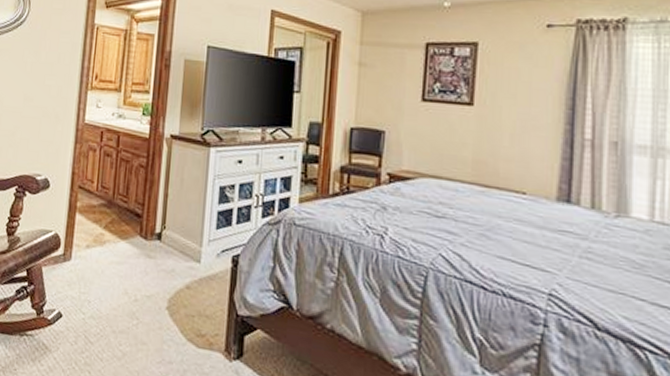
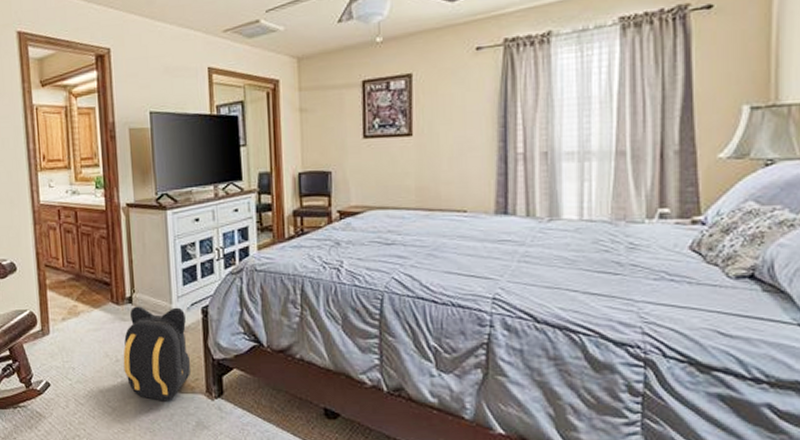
backpack: none [141,244,214,355] -> present [123,306,190,402]

